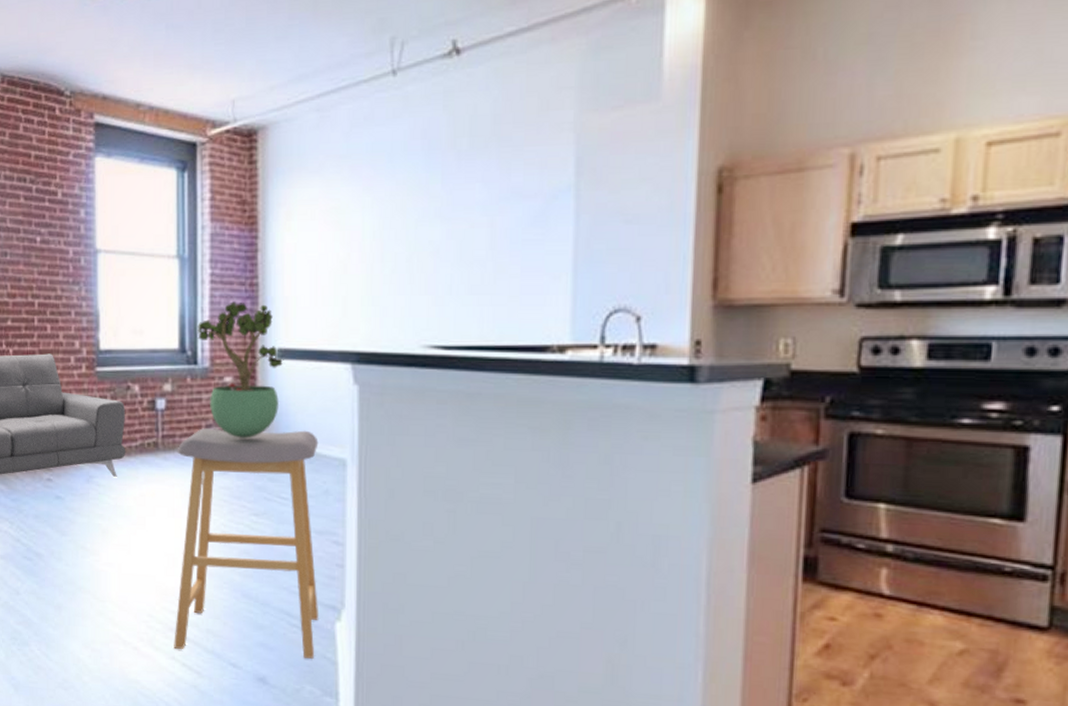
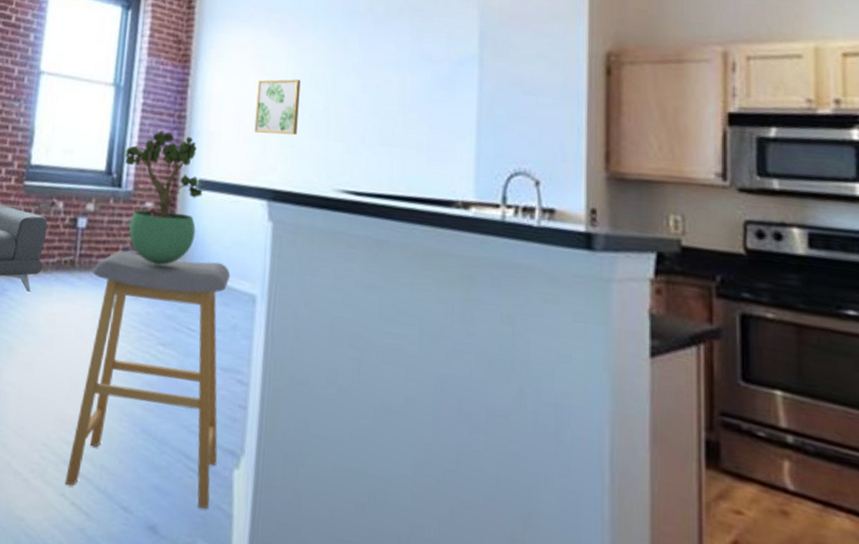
wall art: none [332,232,380,295] -> present [254,79,301,135]

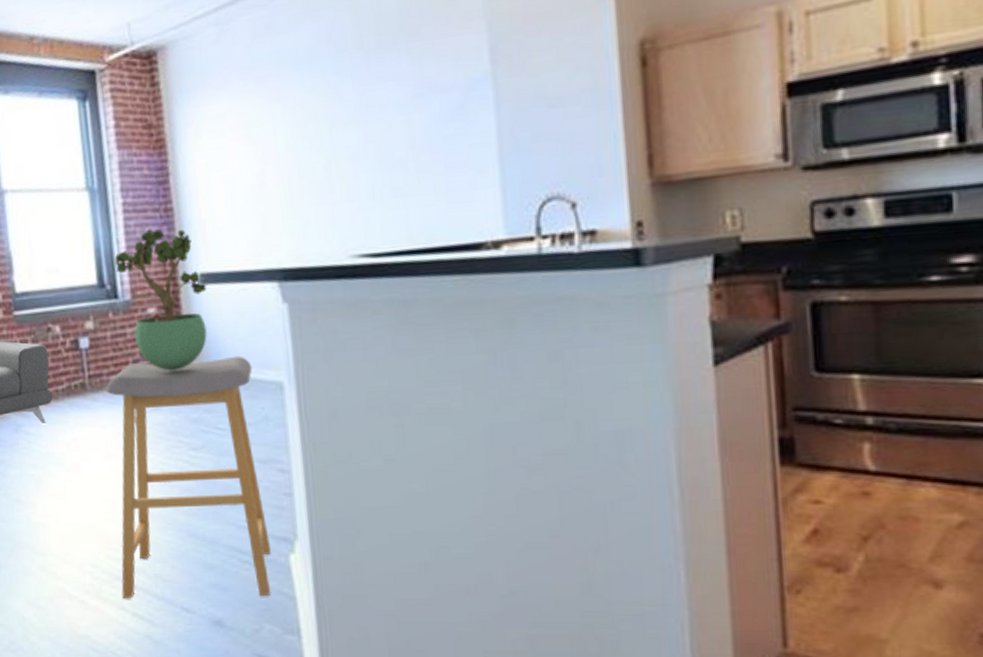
wall art: present [254,79,301,135] -> none [245,142,299,212]

